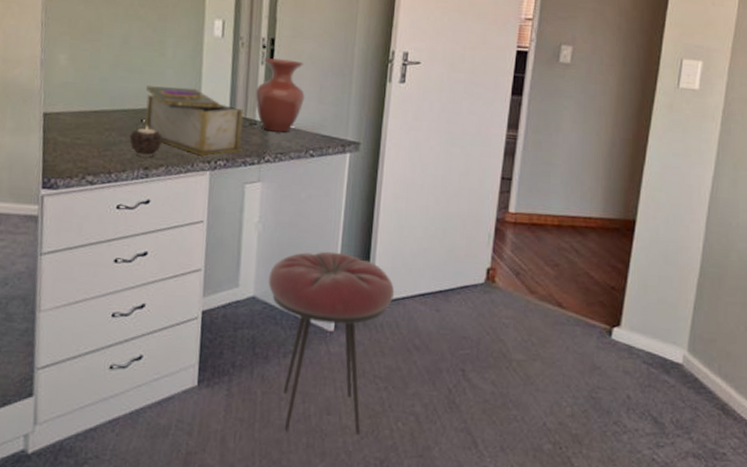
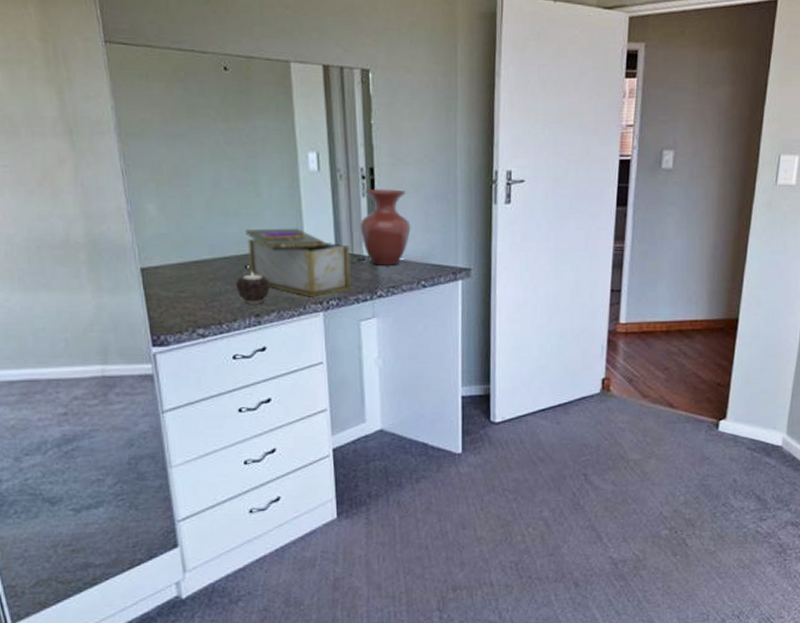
stool: present [268,251,395,434] -> none [394,378,517,549]

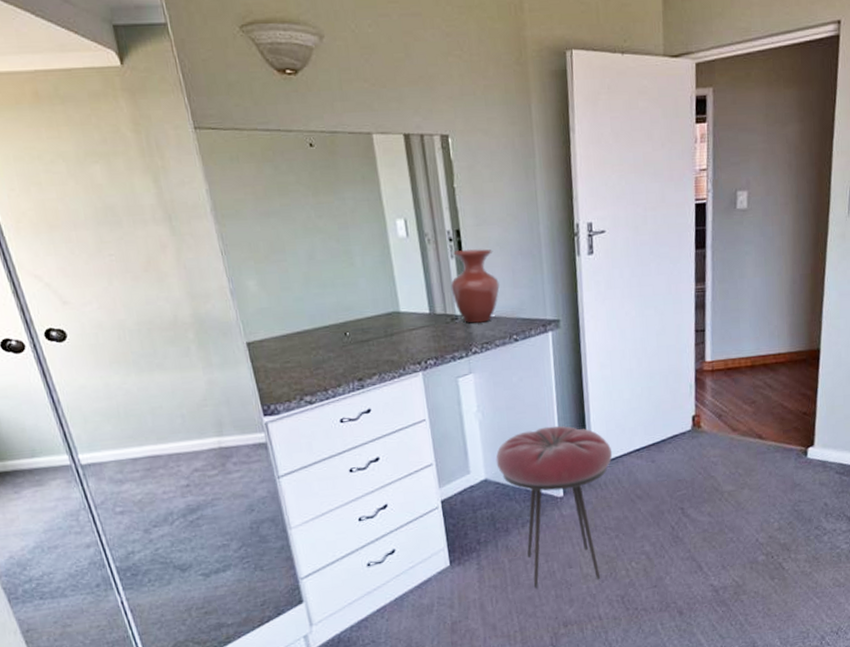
candle: present [234,272,271,304] -> none [336,339,371,370]
decorative box: present [245,228,354,299] -> none [342,293,449,360]
stool: none [394,378,517,549] -> present [495,425,613,589]

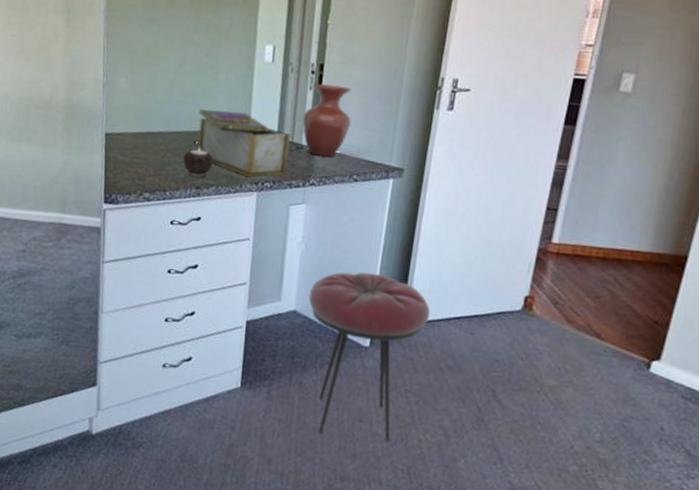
candle: none [336,339,371,370] -> present [182,148,215,177]
decorative box: none [342,293,449,360] -> present [197,108,291,179]

